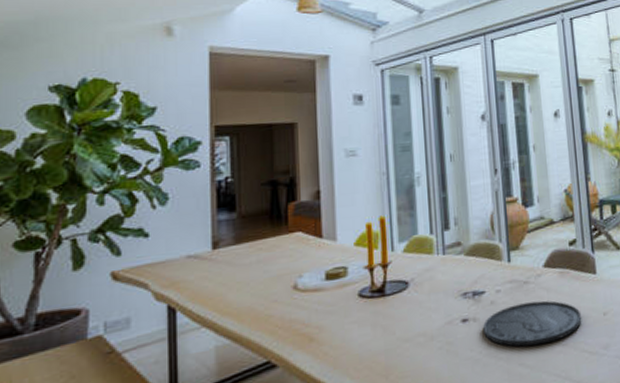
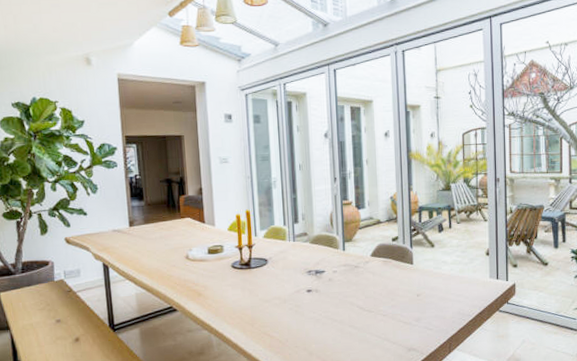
plate: present [483,300,582,347] -> none [323,281,400,314]

